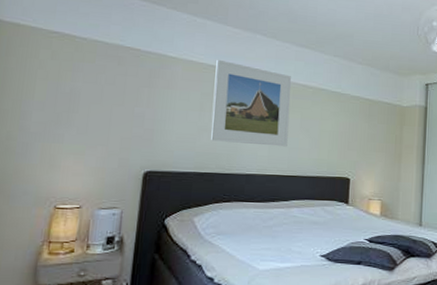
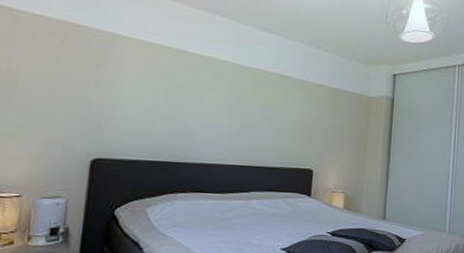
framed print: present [211,59,292,147] -> none [165,40,253,136]

